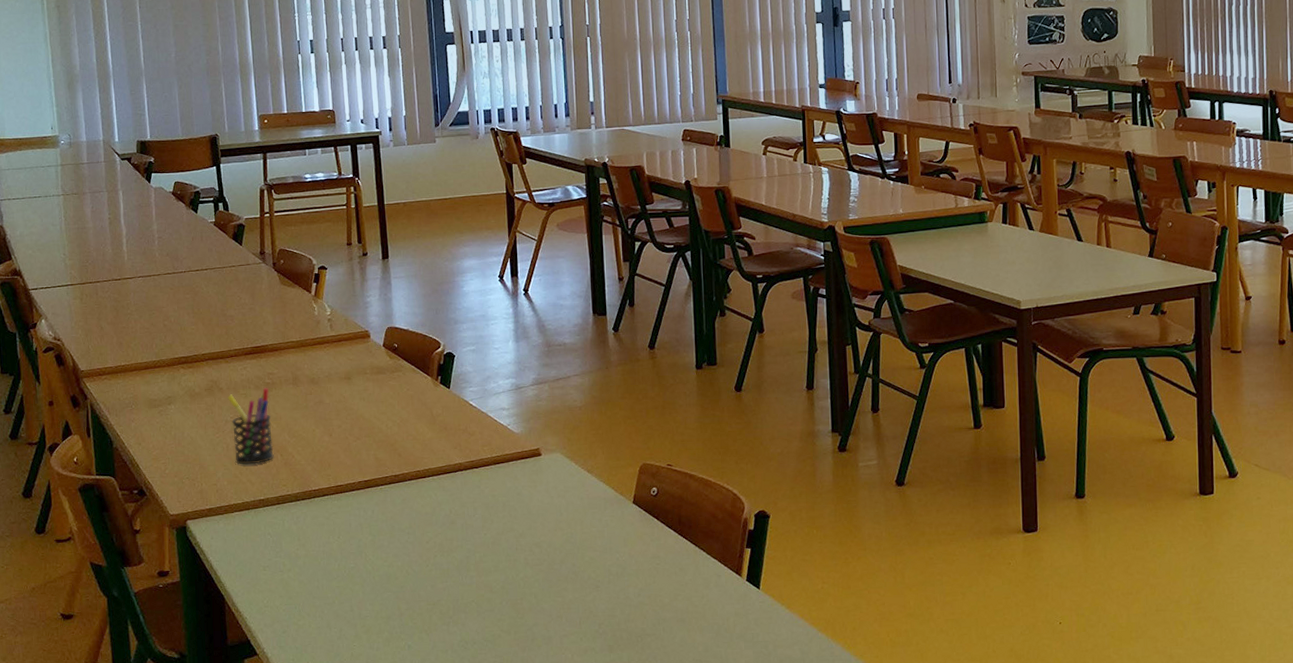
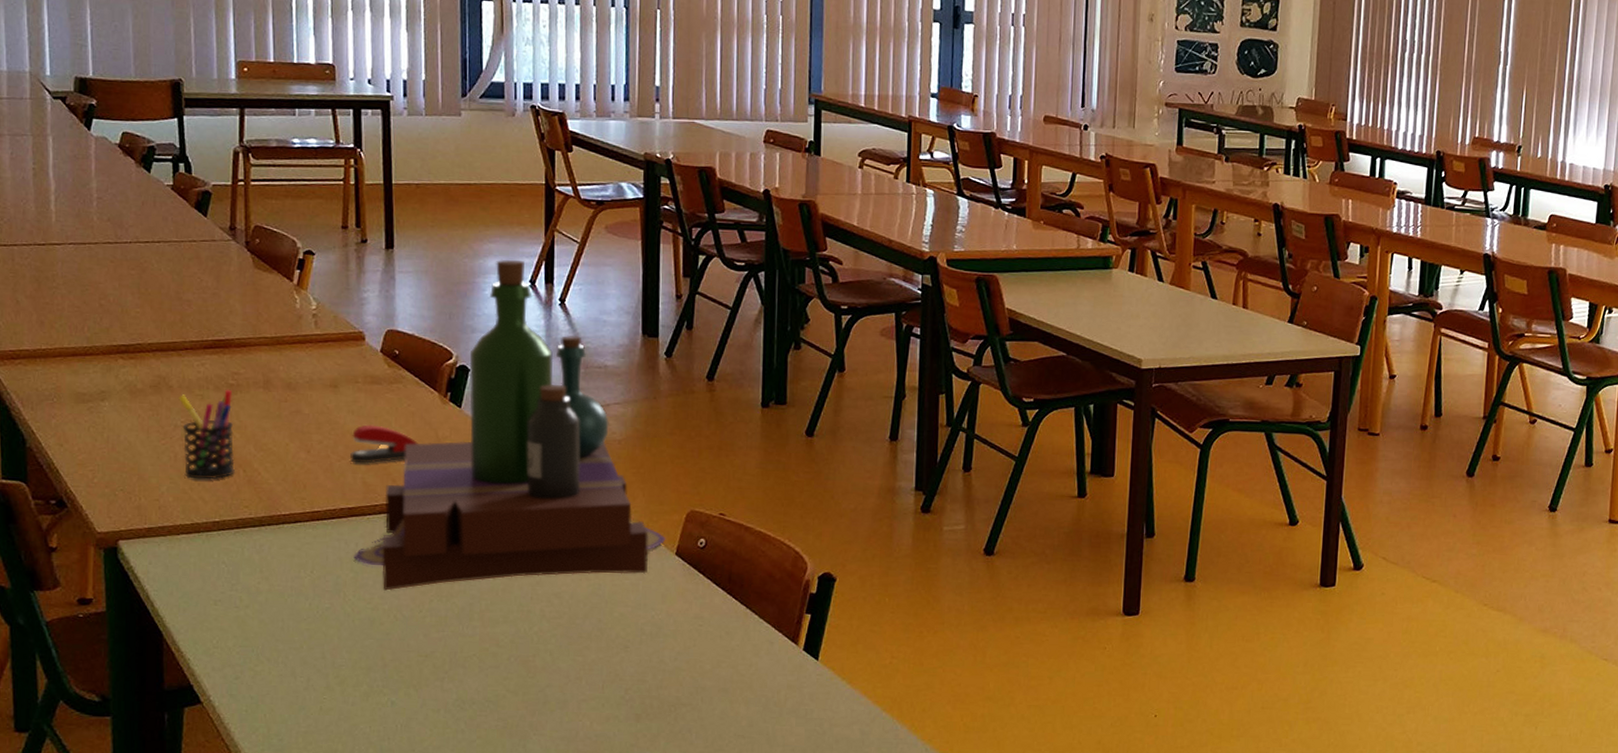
stapler: none [364,408,417,442] -> present [350,424,418,464]
bottle: none [371,259,624,550] -> present [353,259,666,591]

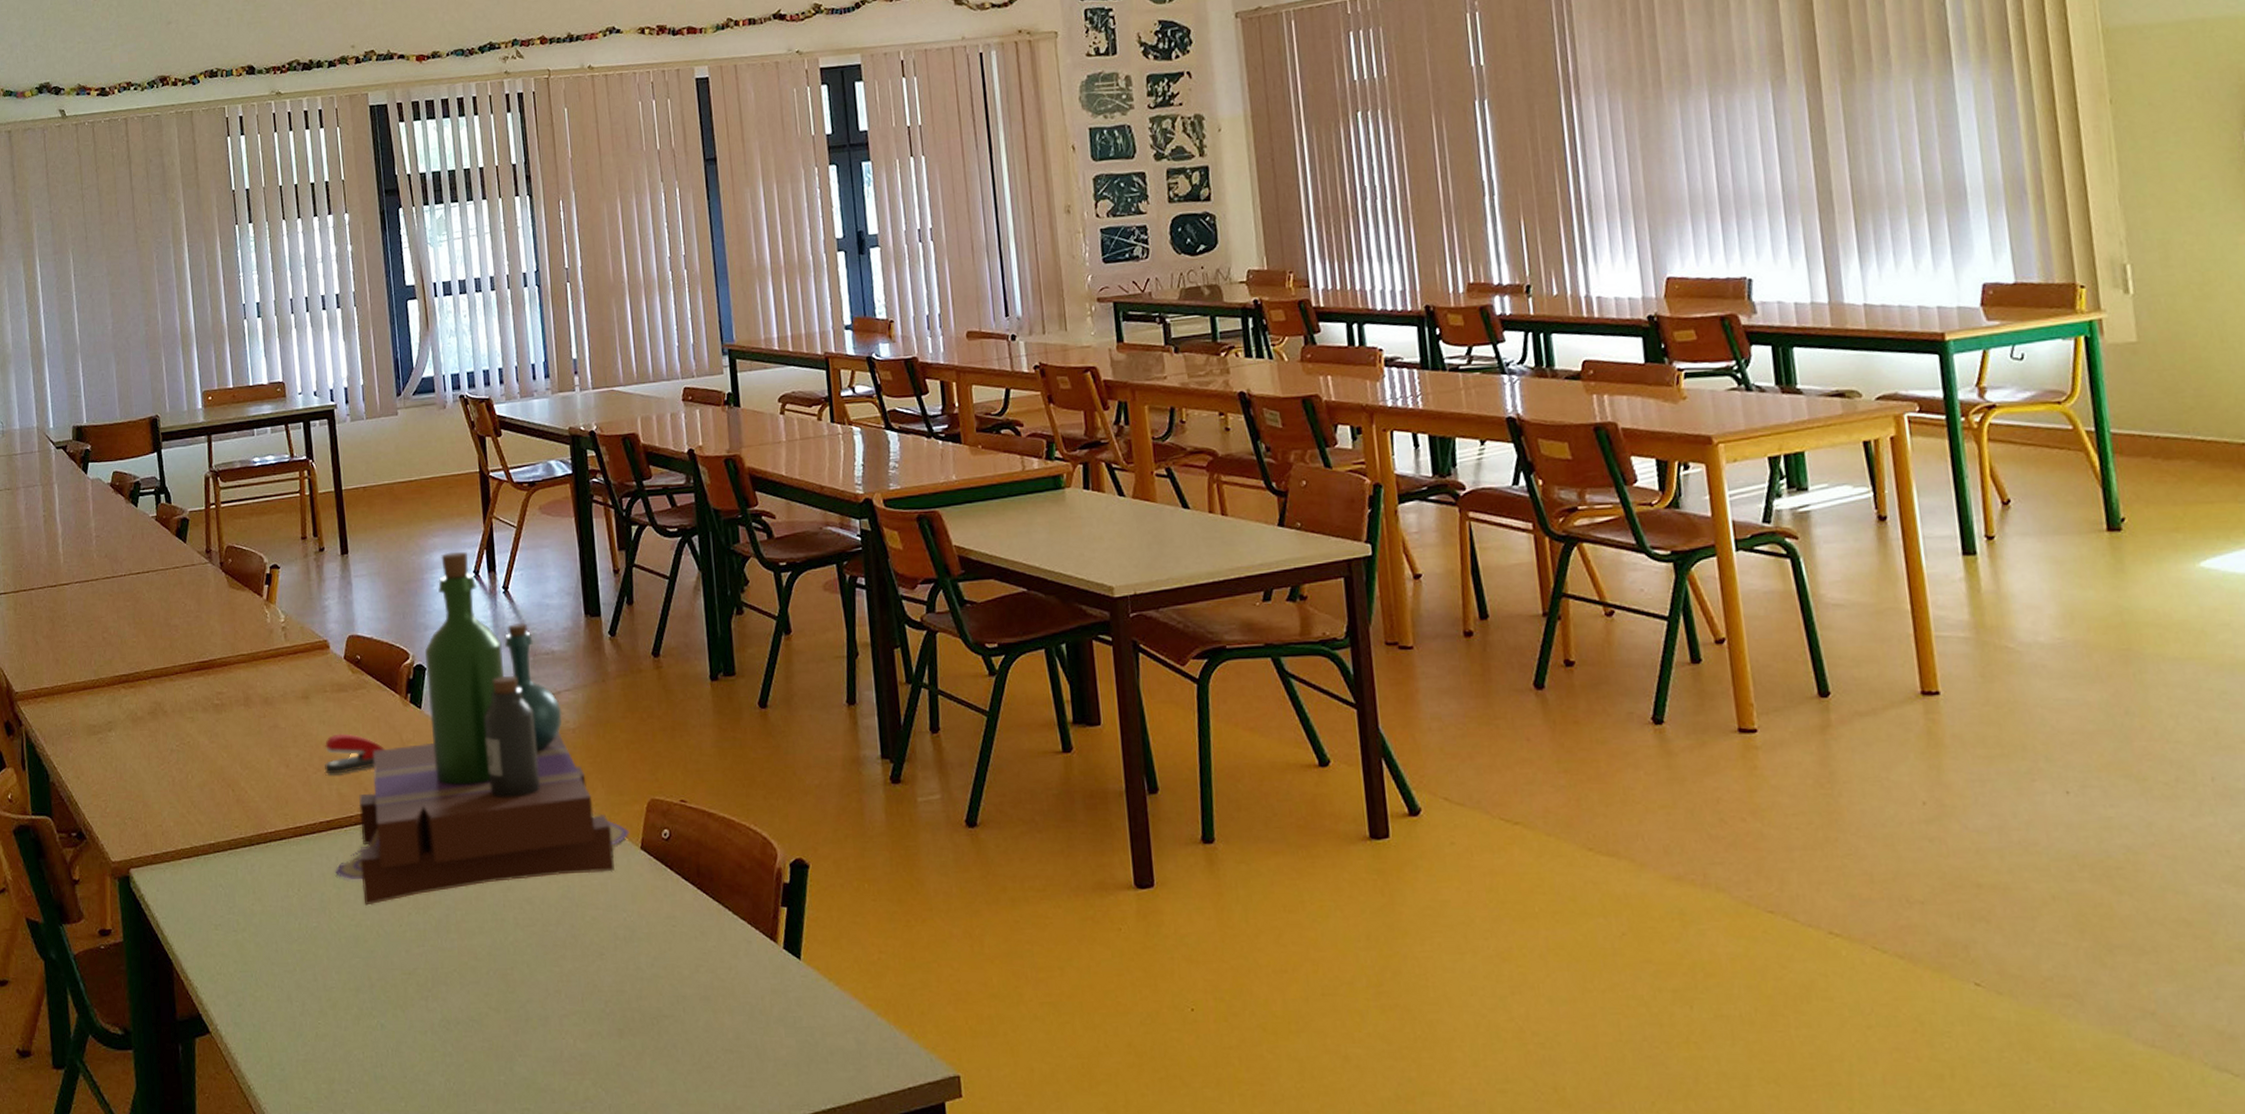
pen holder: present [179,389,235,480] -> none [173,709,225,802]

